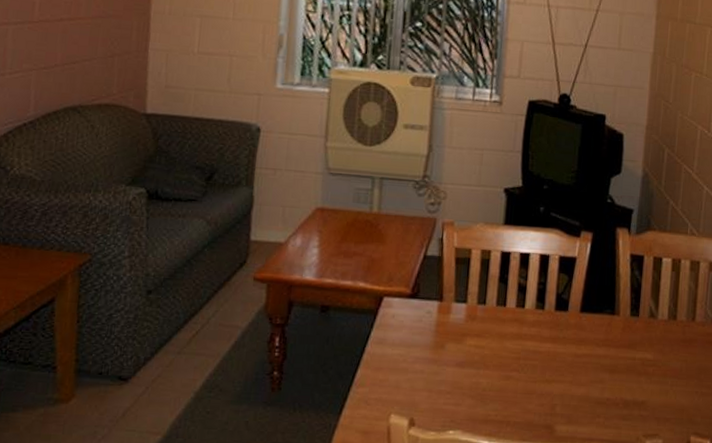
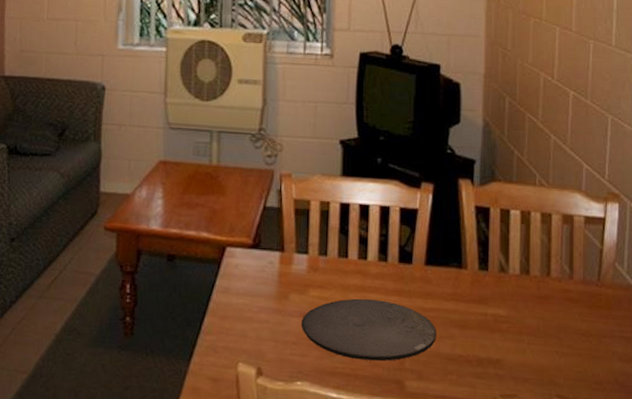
plate: none [456,346,588,407] -> present [301,298,436,361]

